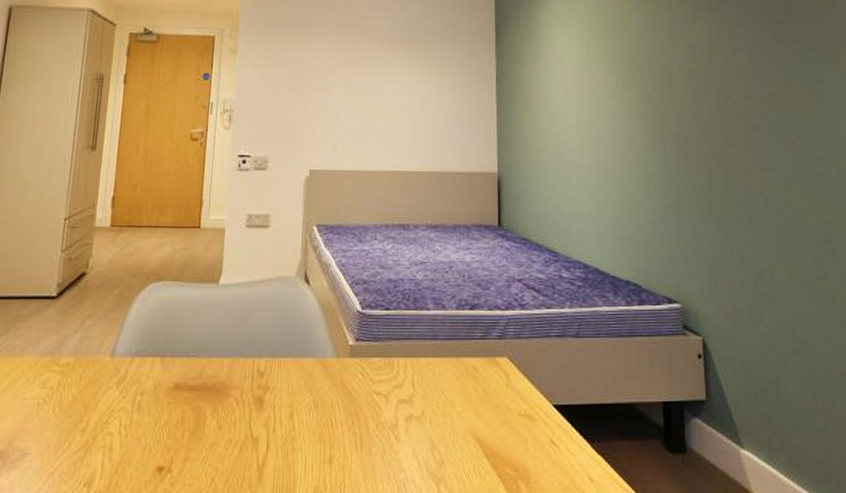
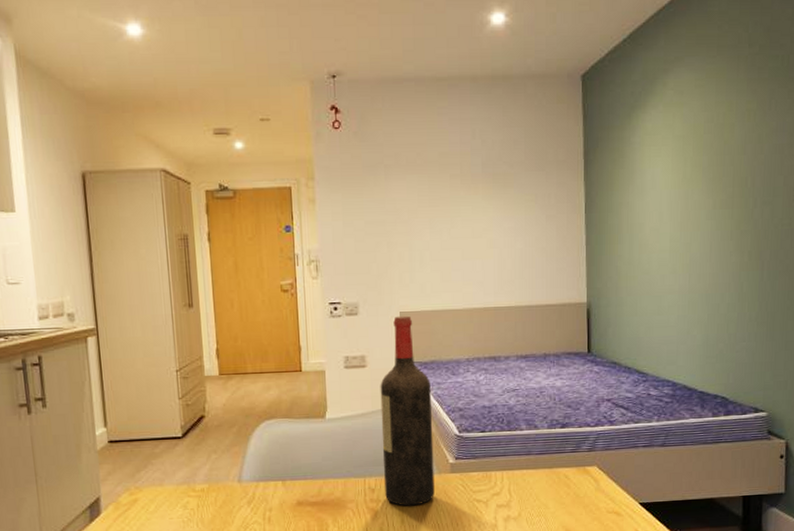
wine bottle: none [275,174,335,397] -> present [380,315,435,506]

